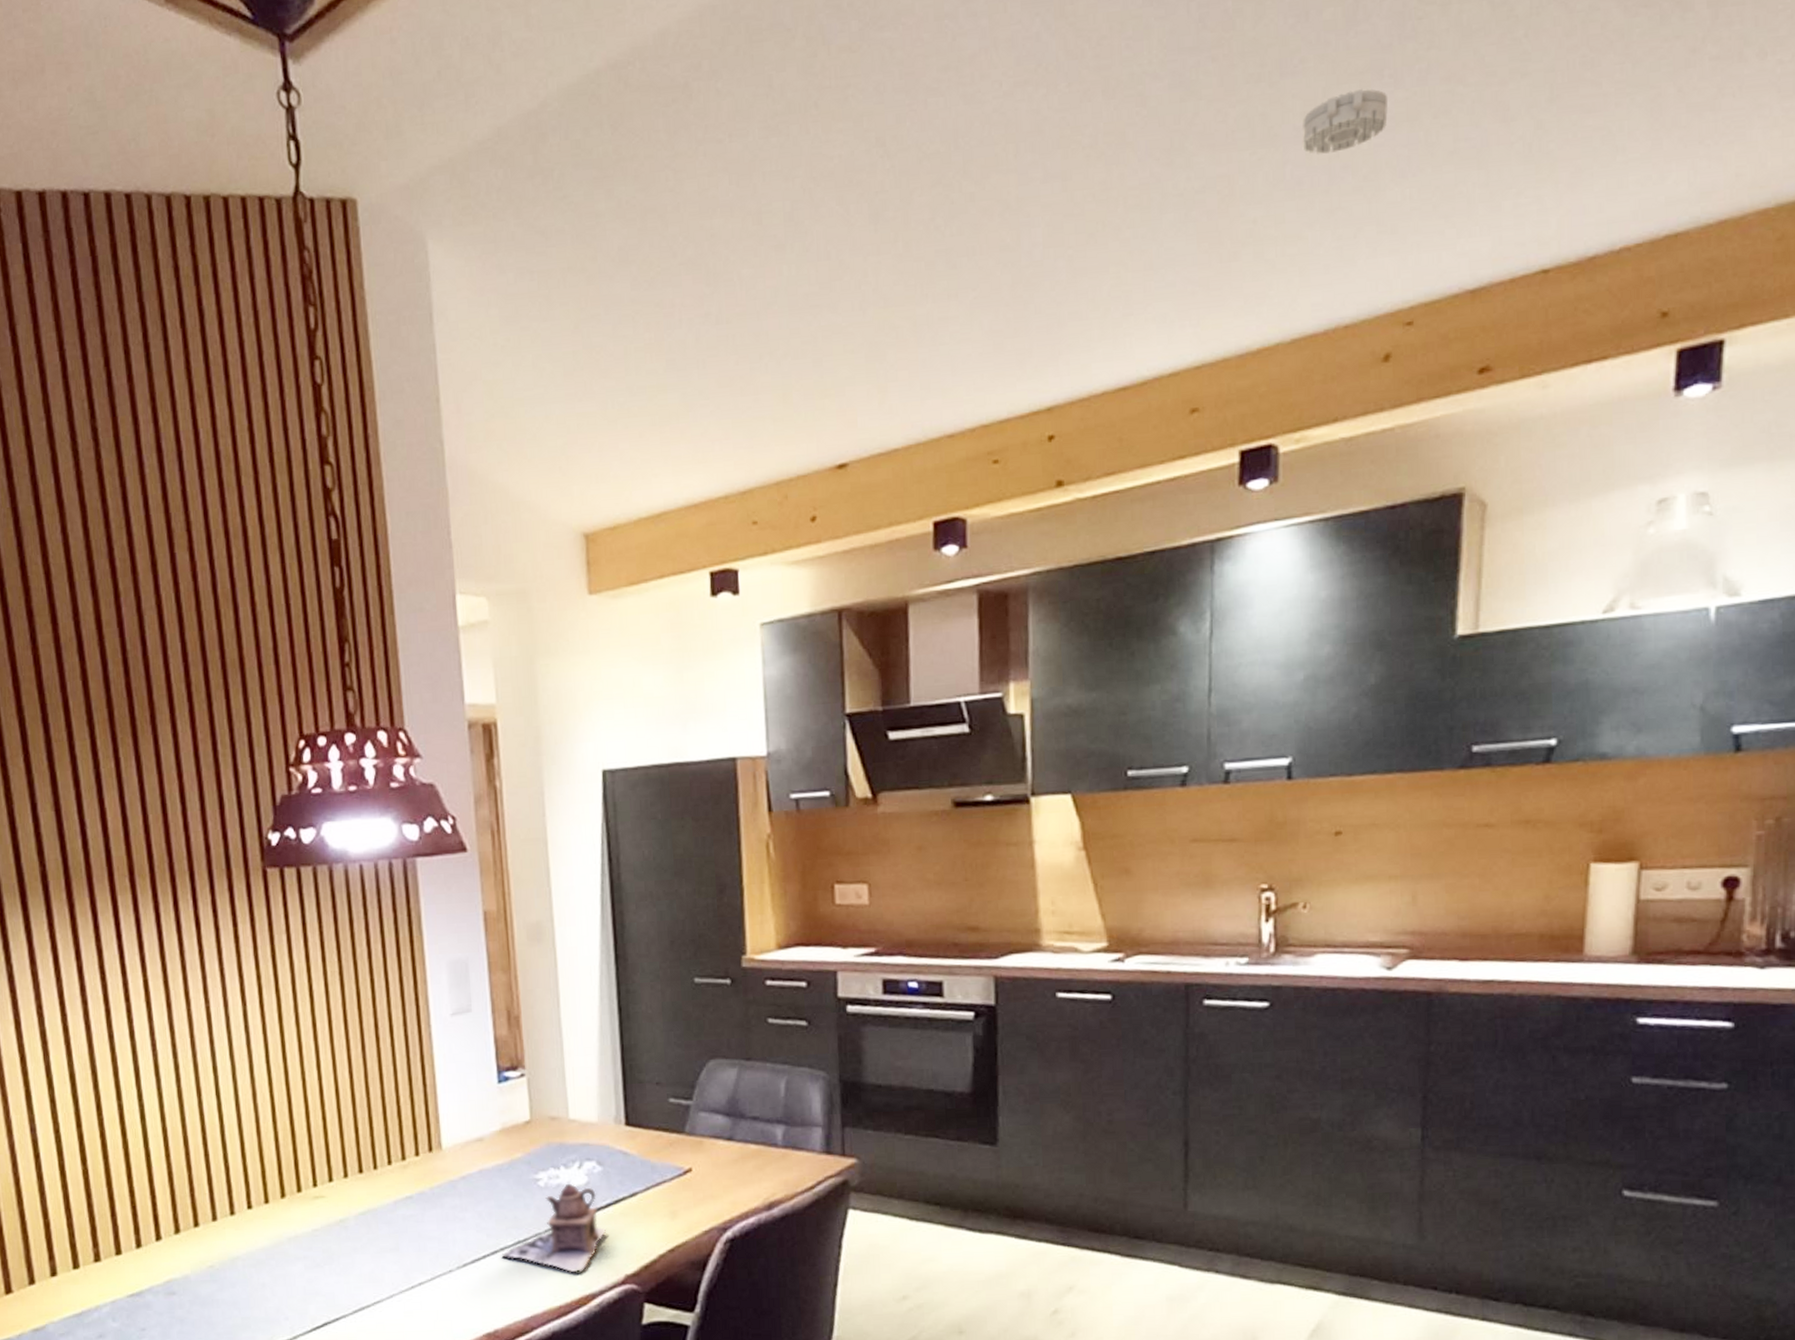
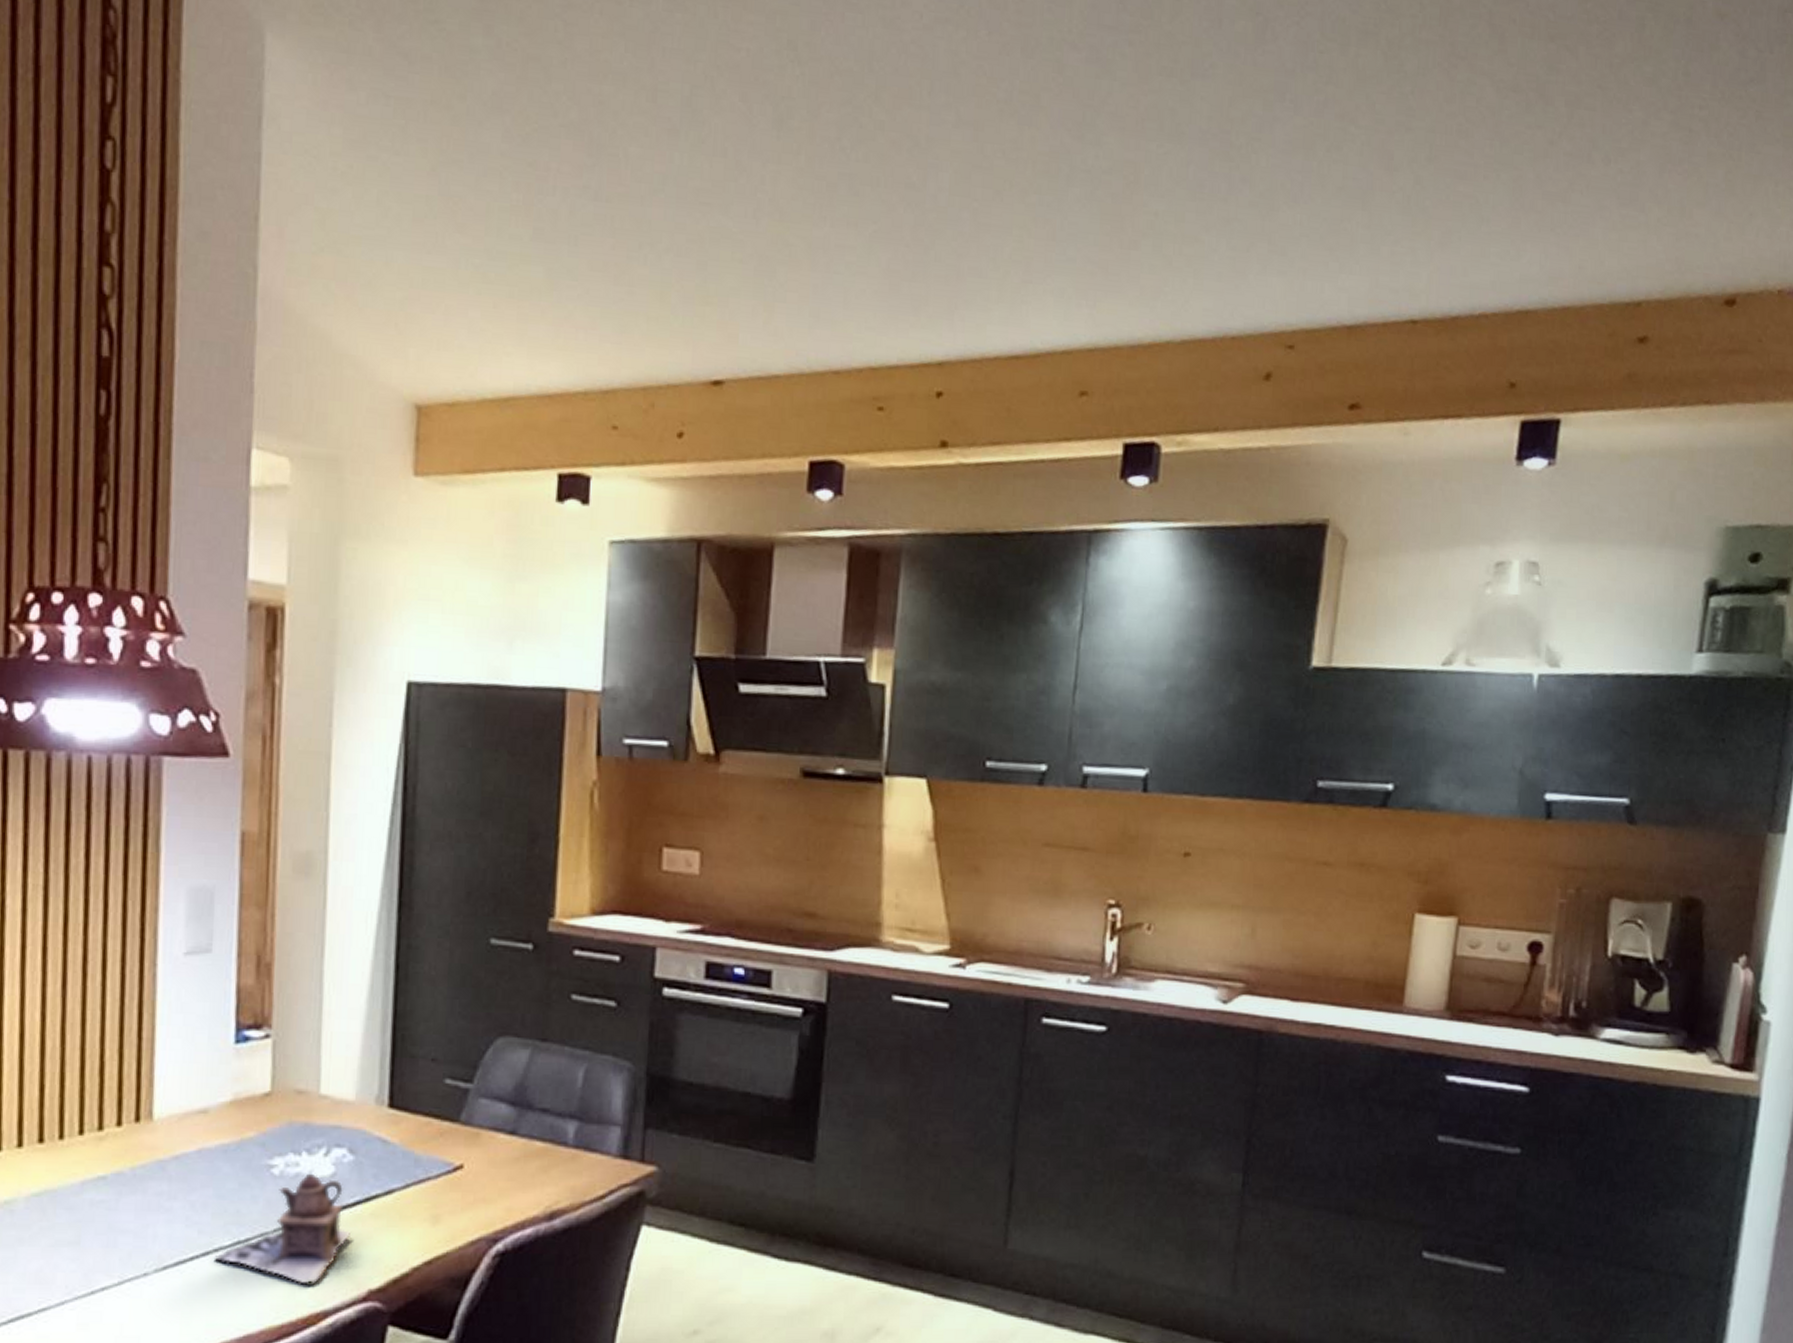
smoke detector: present [1302,88,1388,156] -> none [1206,106,1287,164]

